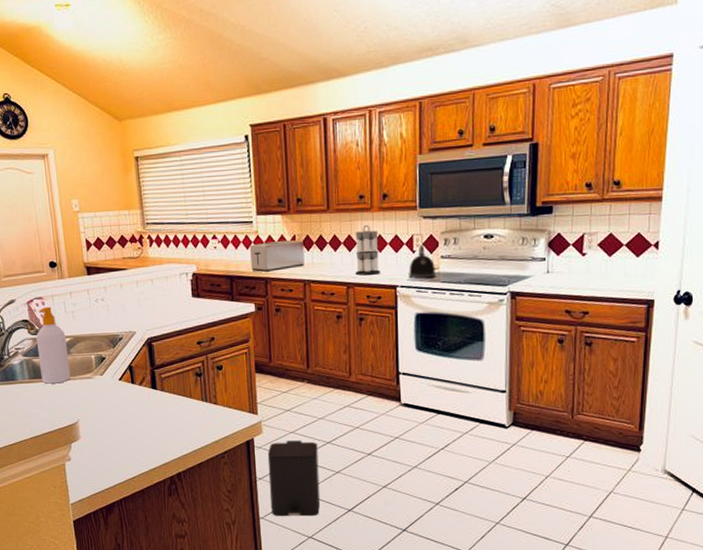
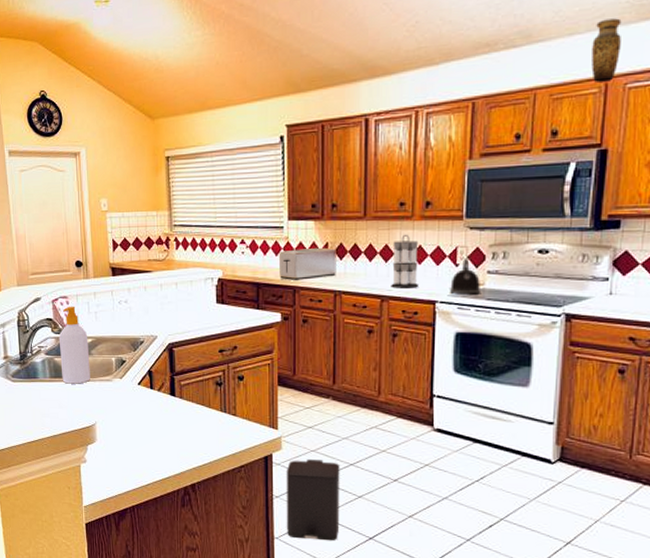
vase: none [520,25,544,84] -> present [591,18,622,84]

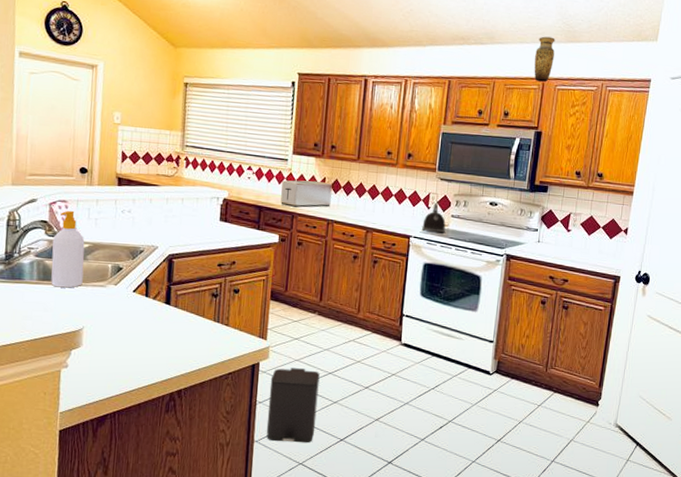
spice rack: present [391,234,420,290] -> none [375,178,400,225]

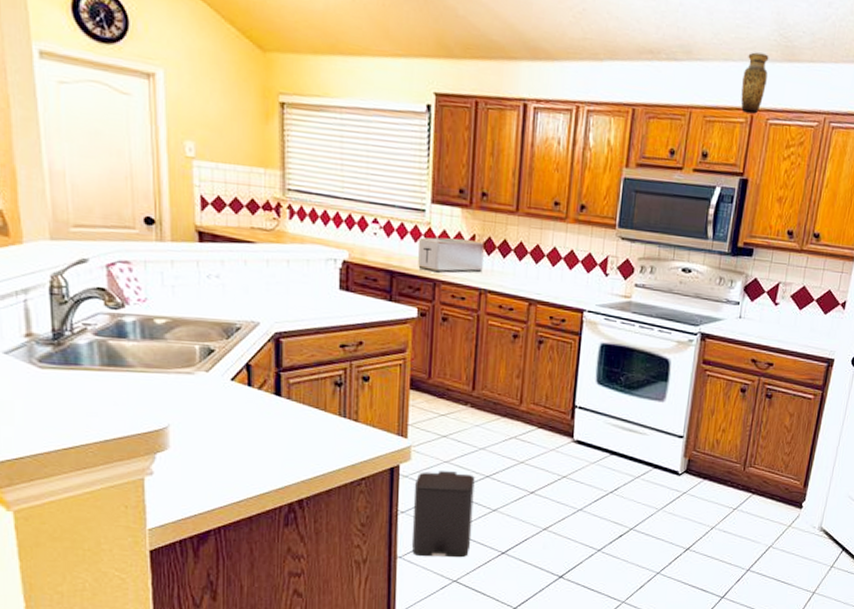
soap bottle: present [51,210,85,288] -> none [115,274,162,376]
kettle: present [422,202,446,233] -> none [598,268,628,307]

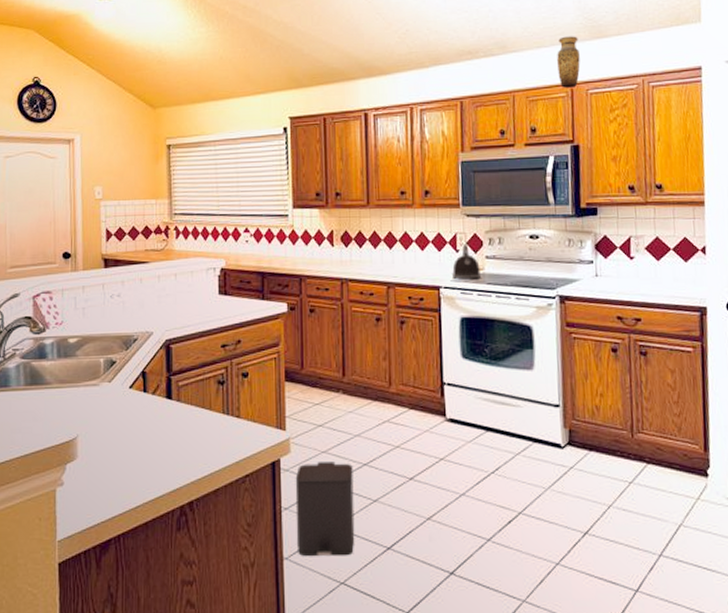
toaster: present [418,237,484,274] -> none [285,235,342,270]
kettle: none [598,268,628,307] -> present [452,244,482,280]

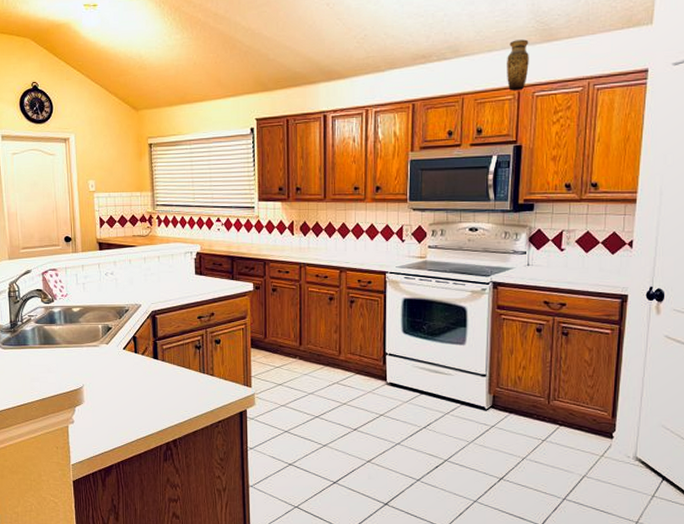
pedal bin: present [295,462,355,556] -> none [259,413,307,486]
kettle: present [452,244,482,280] -> none [398,234,424,266]

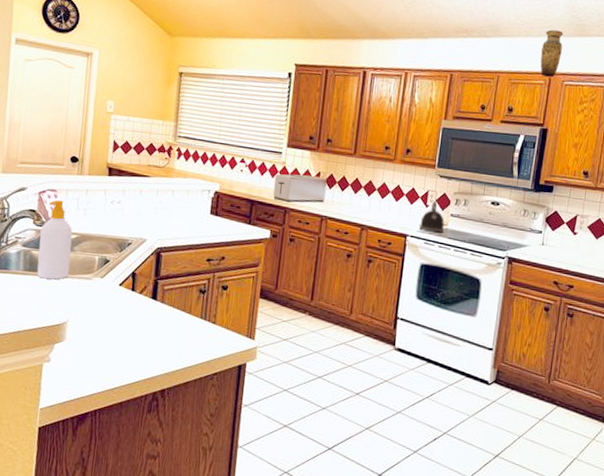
soap bottle: none [48,277,78,350] -> present [37,199,73,280]
toaster: none [251,225,301,255] -> present [273,174,327,203]
kettle: none [398,234,424,266] -> present [419,200,445,233]

